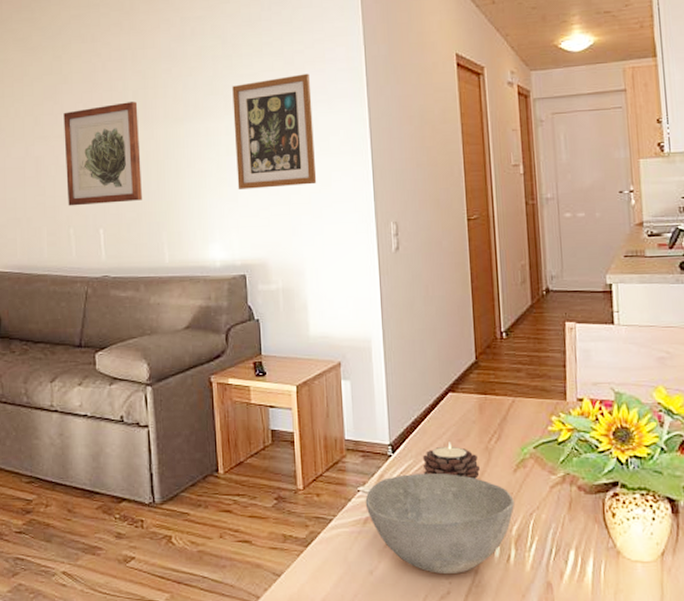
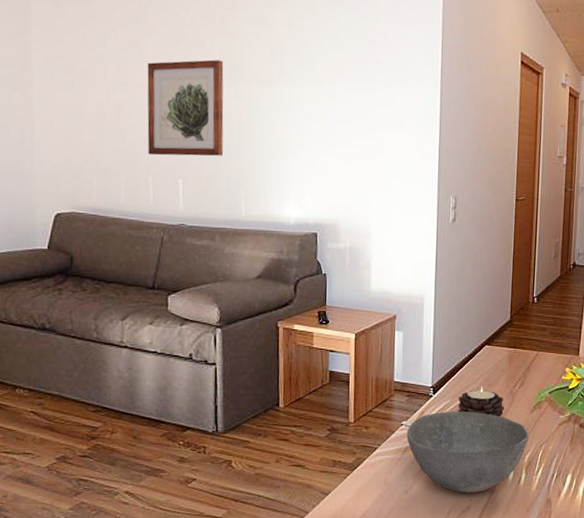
wall art: present [232,73,317,189] -> none [315,53,391,157]

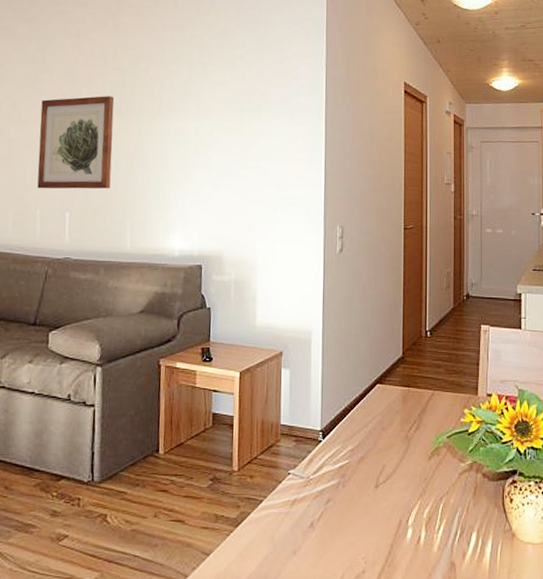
bowl: present [406,411,529,494] -> none [294,458,427,555]
candle: present [457,386,504,417] -> none [349,429,399,465]

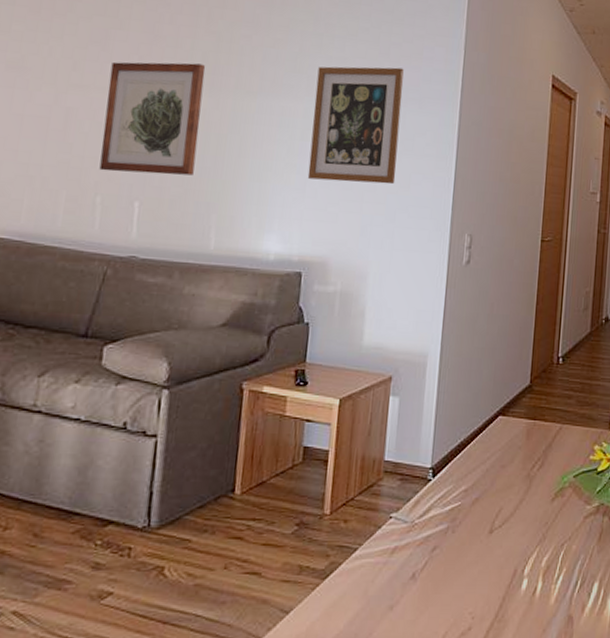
wall art: none [201,86,276,187] -> present [307,66,404,185]

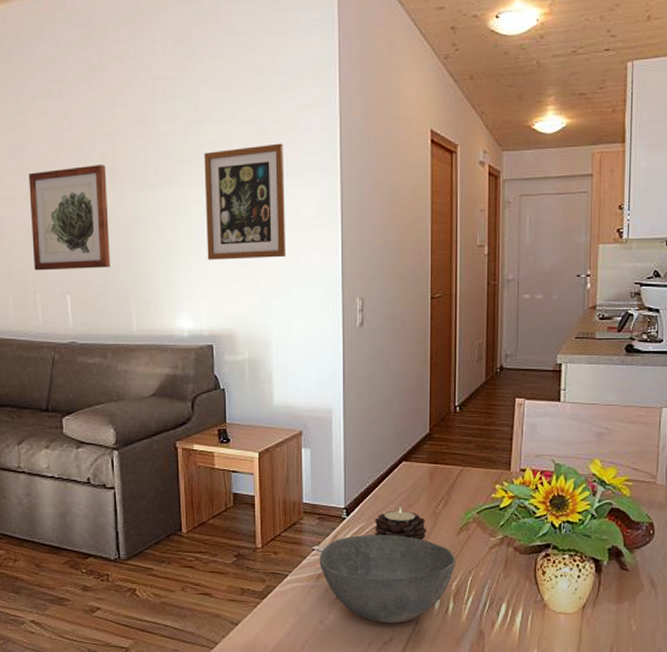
bowl: none [395,499,548,609] -> present [319,534,456,624]
candle: none [461,467,519,507] -> present [374,506,426,540]

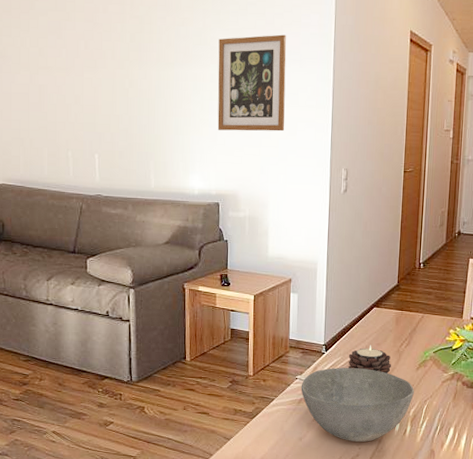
wall art: present [29,165,110,271] -> none [66,43,134,133]

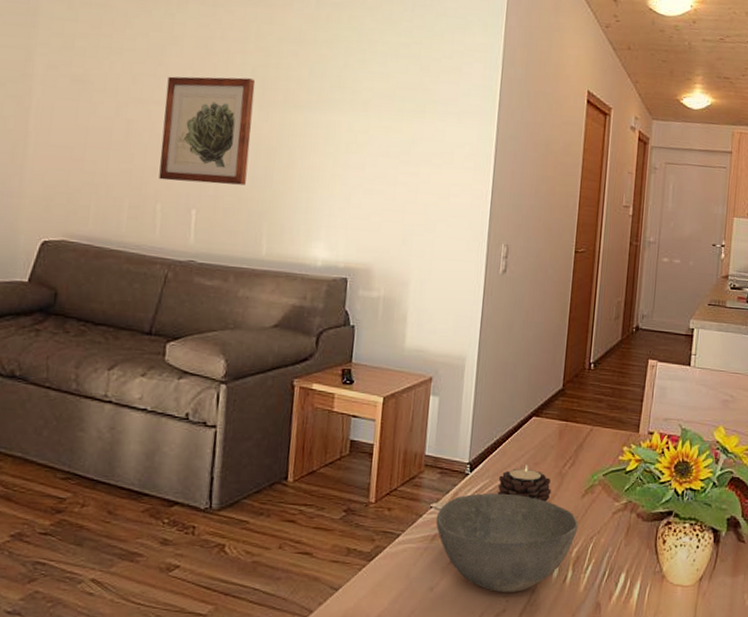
wall art: none [66,43,134,133] -> present [159,76,256,185]
wall art: present [217,34,287,132] -> none [352,81,444,196]

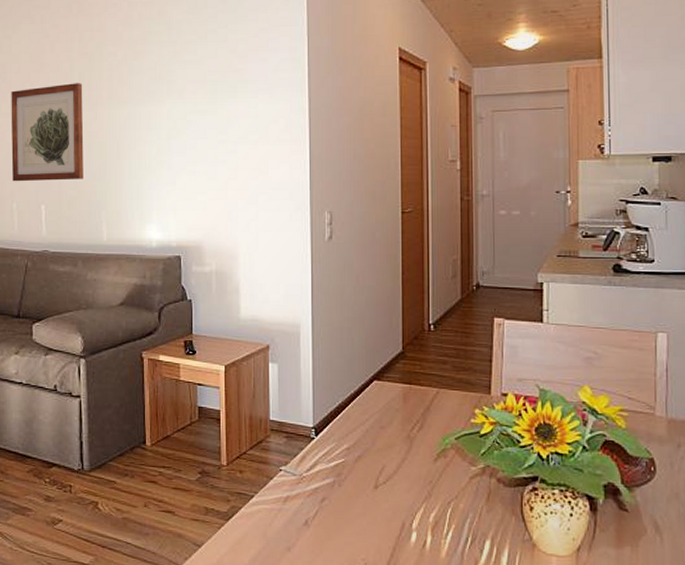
bowl: present [435,493,578,593] -> none [286,456,433,556]
candle: present [497,464,551,502] -> none [344,428,401,466]

